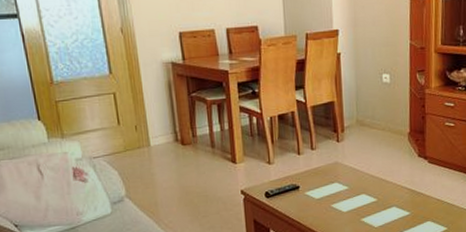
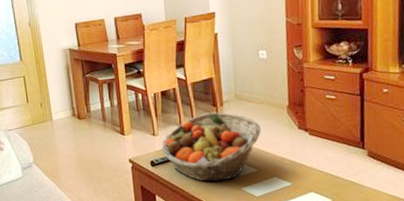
fruit basket: none [276,139,382,213] -> present [160,112,261,182]

